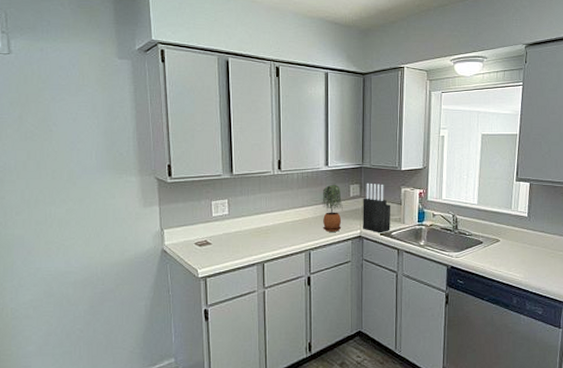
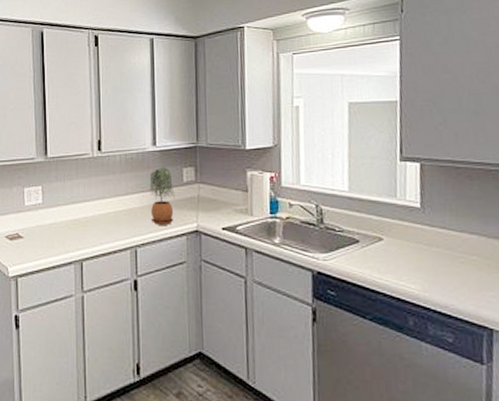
knife block: present [362,183,391,232] -> none [199,165,235,226]

